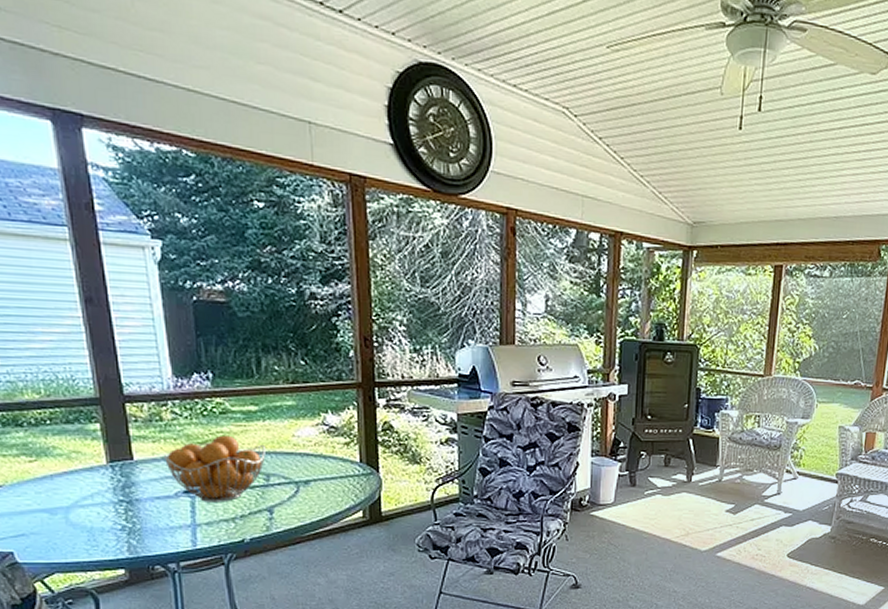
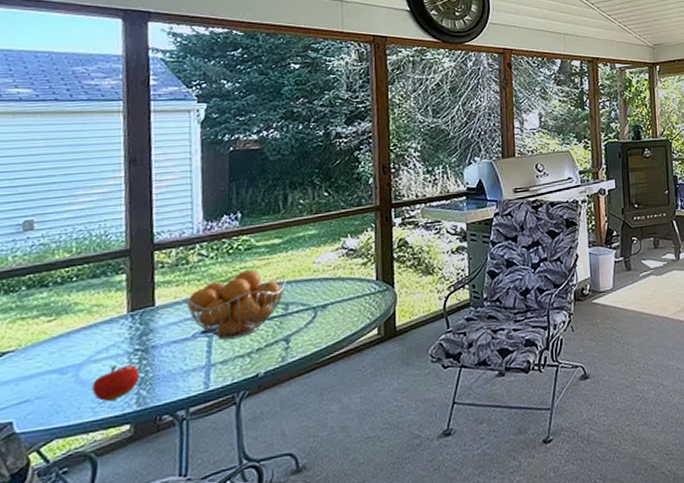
fruit: none [83,513,128,546] -> present [92,365,140,402]

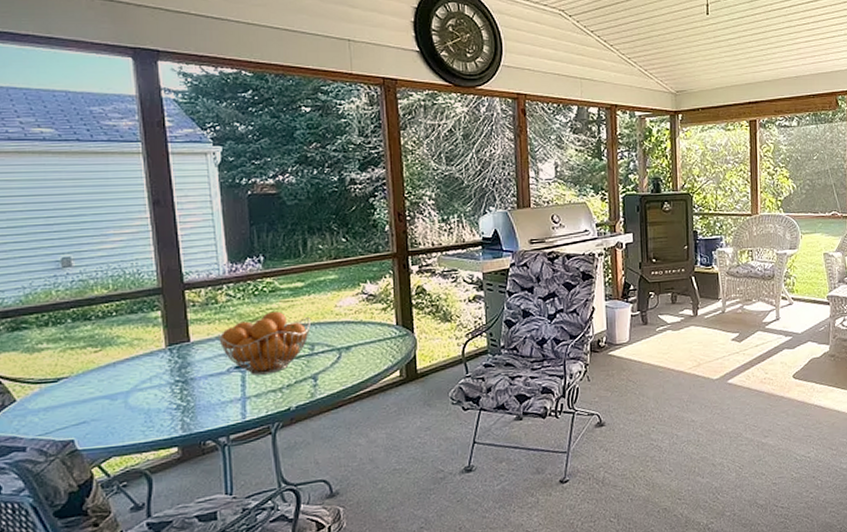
fruit: present [92,365,140,402] -> none [141,394,183,427]

